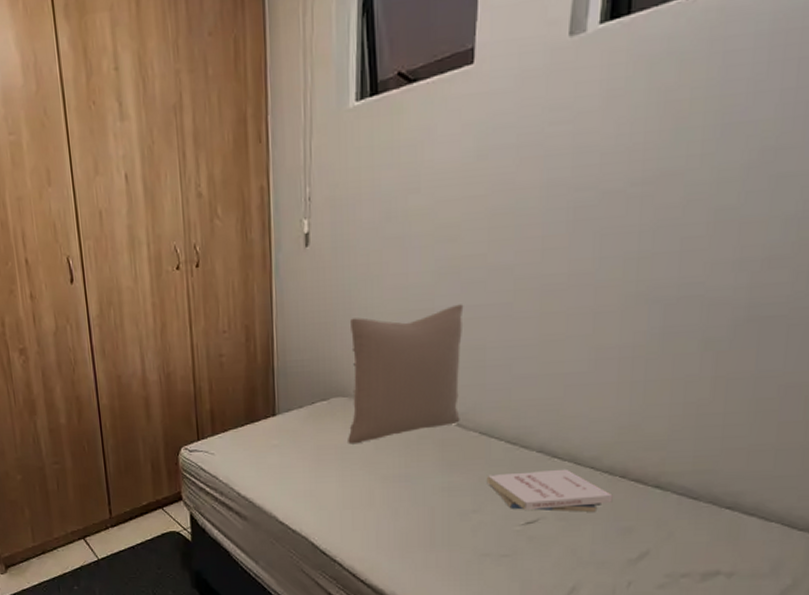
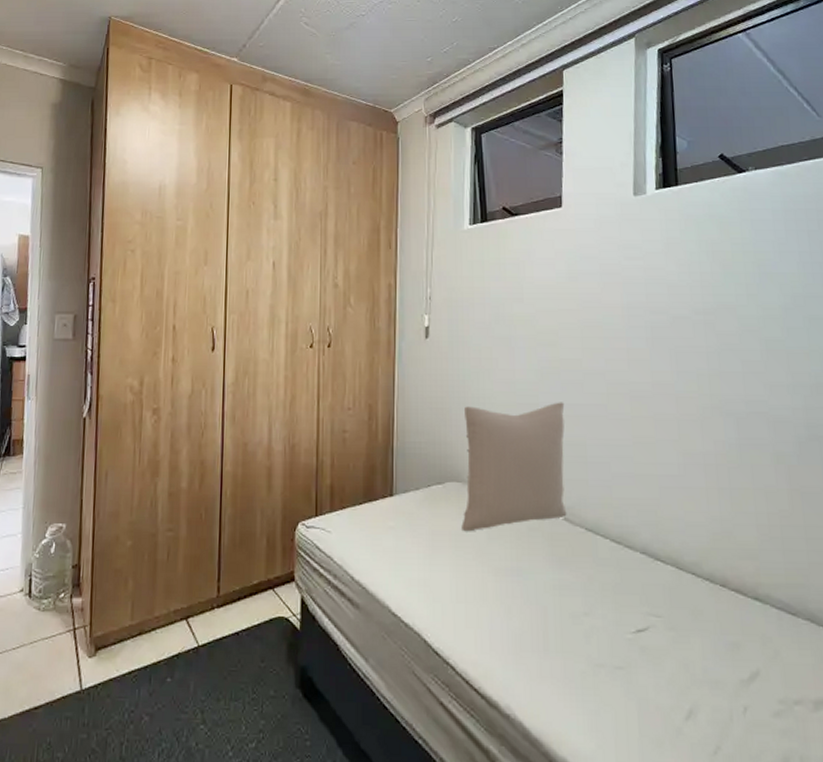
books: present [486,468,613,512] -> none [595,573,717,622]

